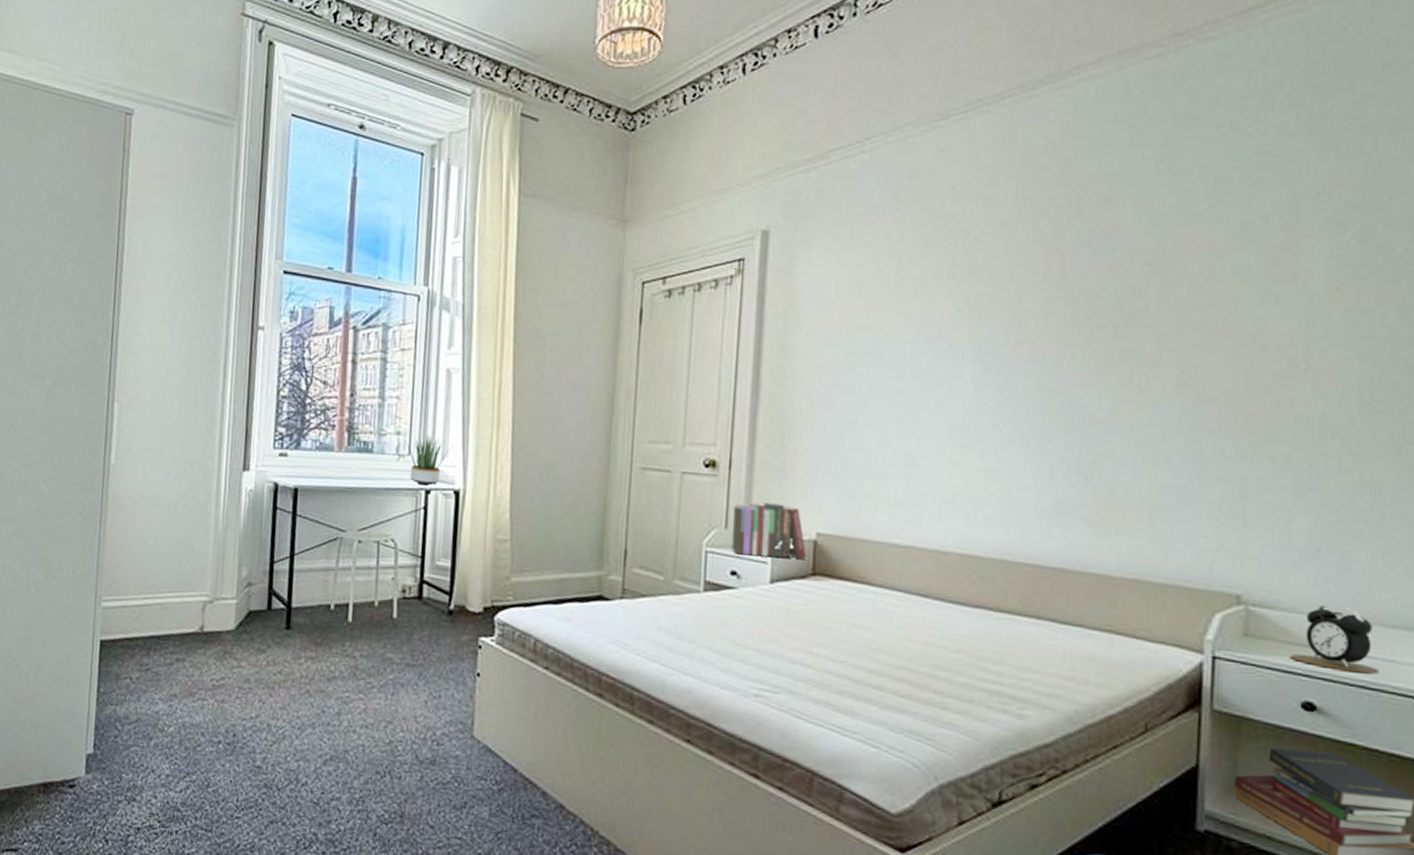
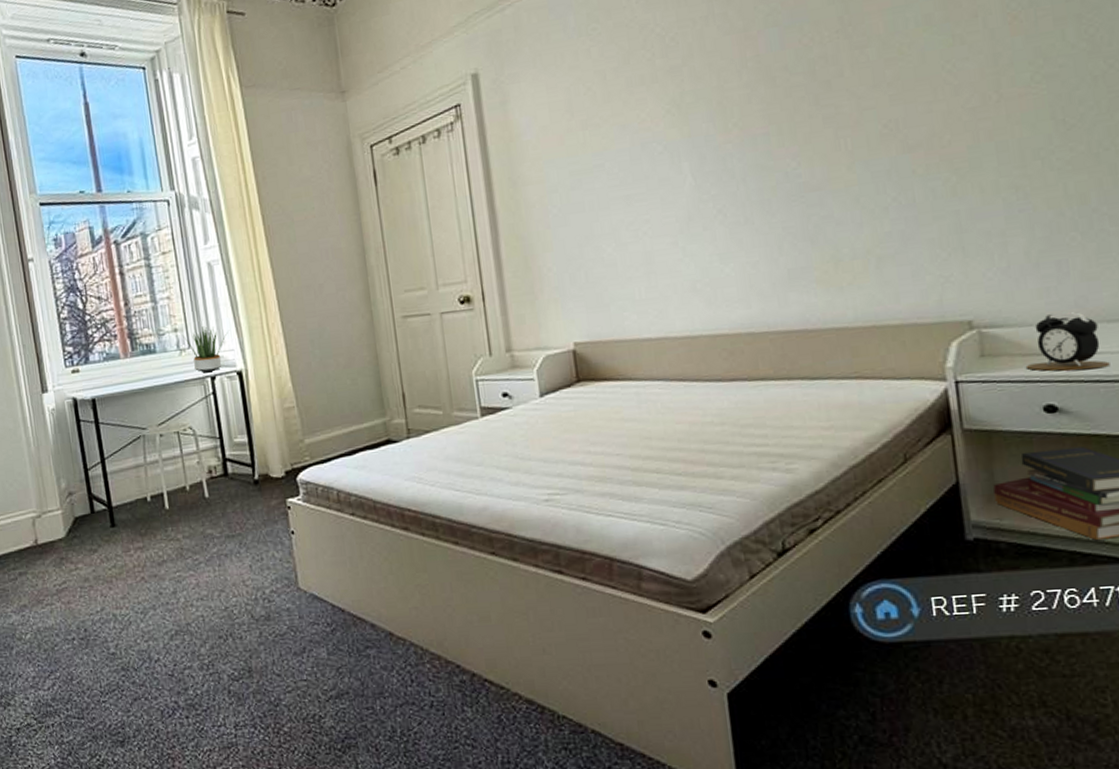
books: present [732,503,808,559] -> none [493,323,570,377]

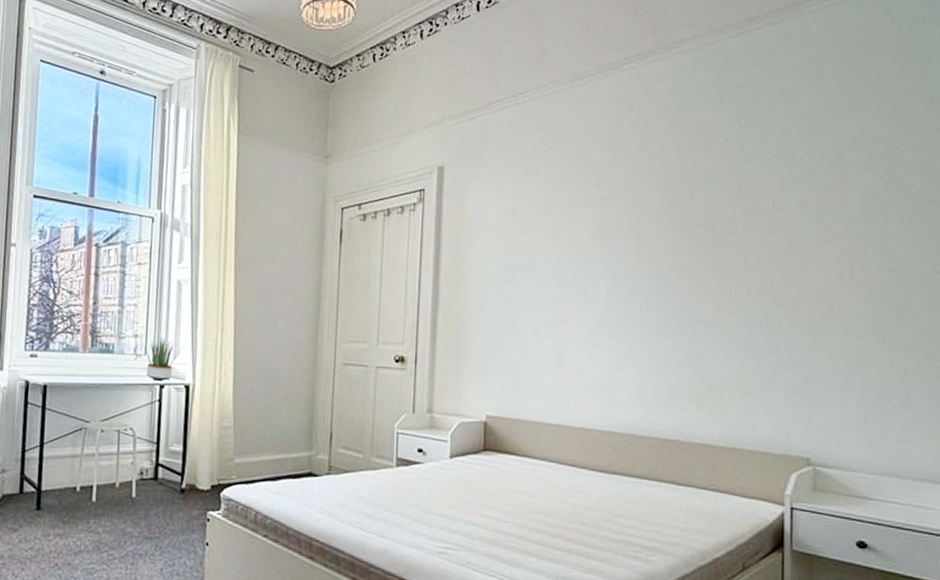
alarm clock: present [1025,311,1110,371] -> none [846,464,911,518]

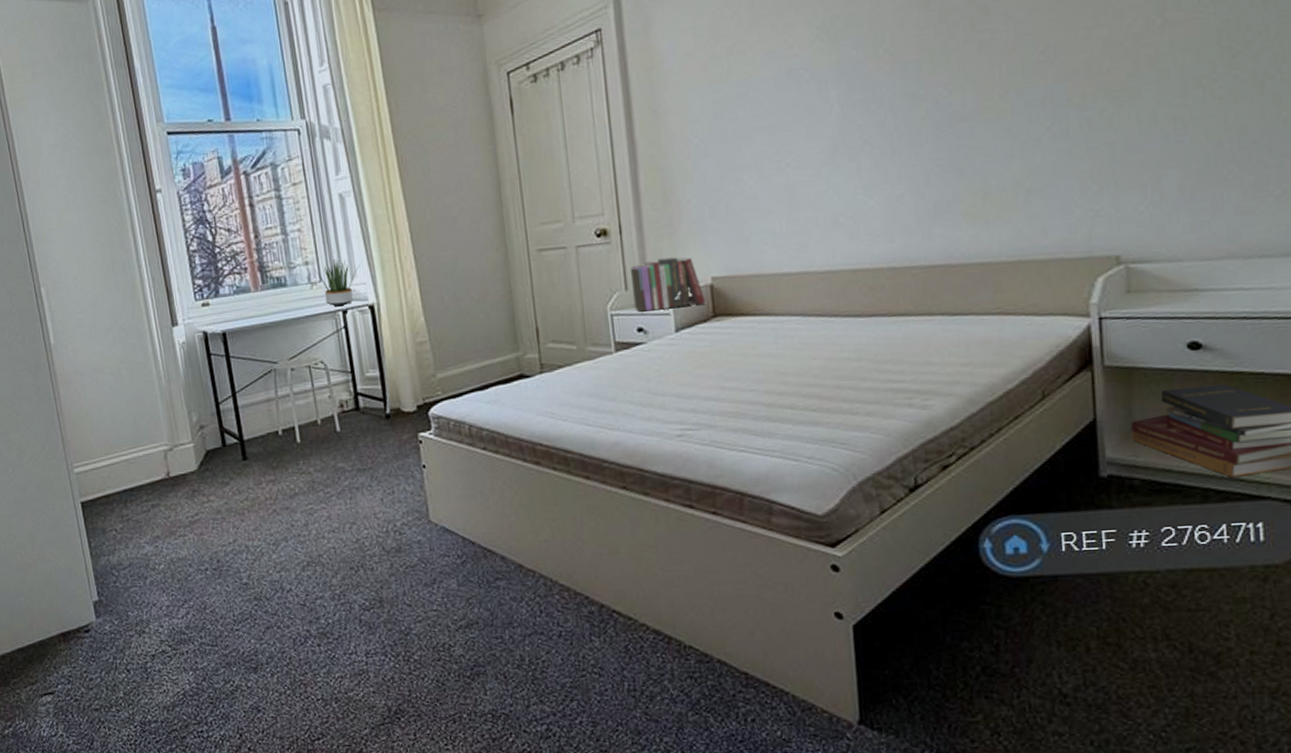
books: none [418,391,480,438] -> present [629,257,707,312]

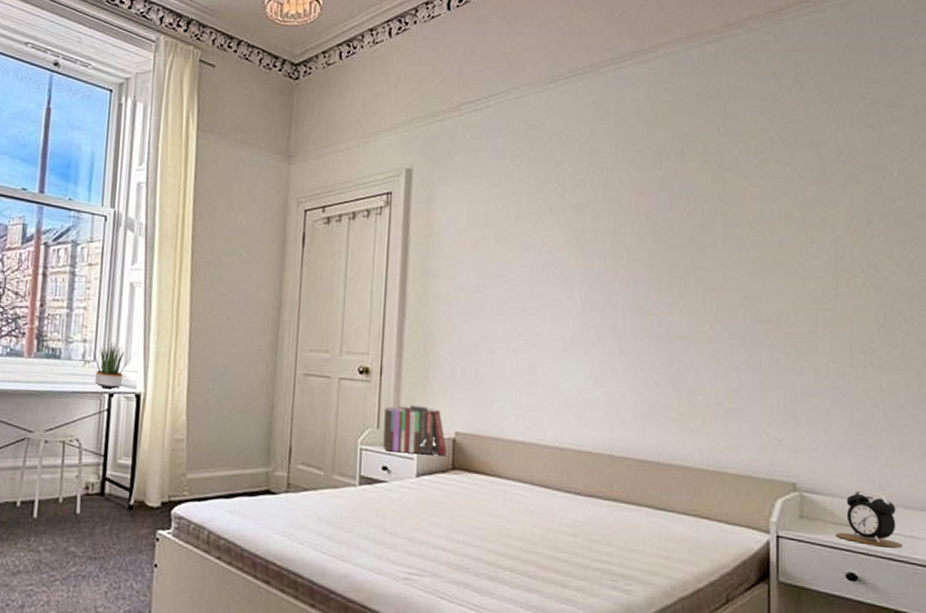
alarm clock: none [1171,246,1259,308] -> present [835,490,903,549]

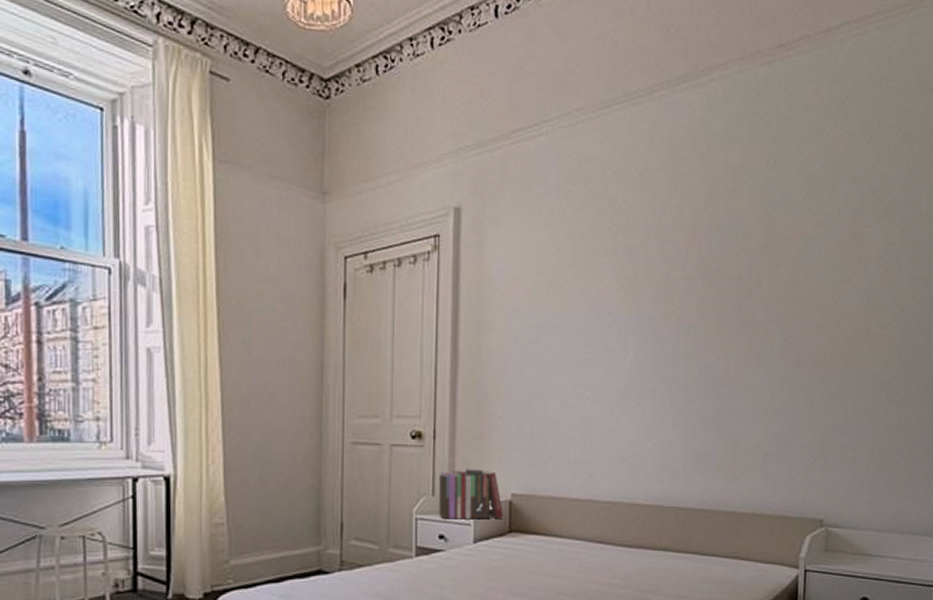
potted plant: present [89,342,135,390] -> none [104,419,159,473]
alarm clock: present [835,490,903,549] -> none [853,521,908,571]

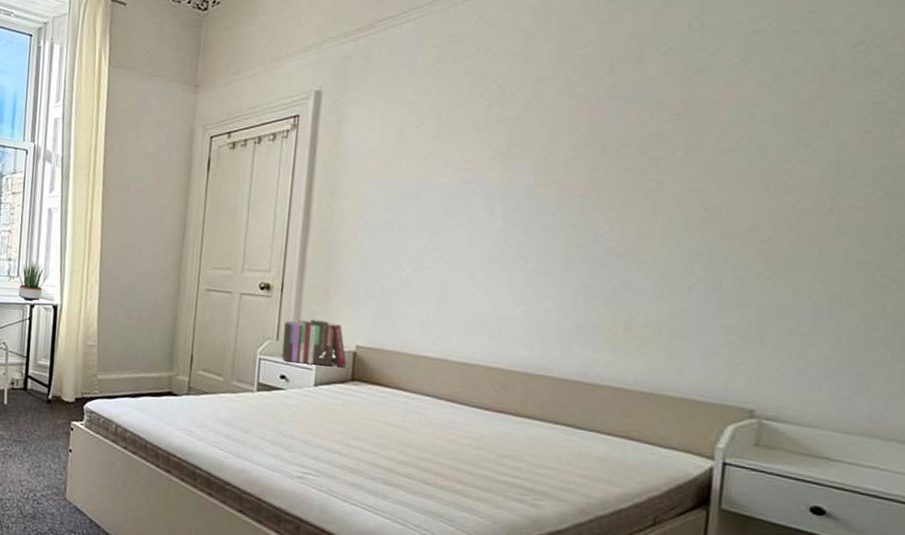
potted plant: none [104,419,159,473] -> present [14,260,52,301]

